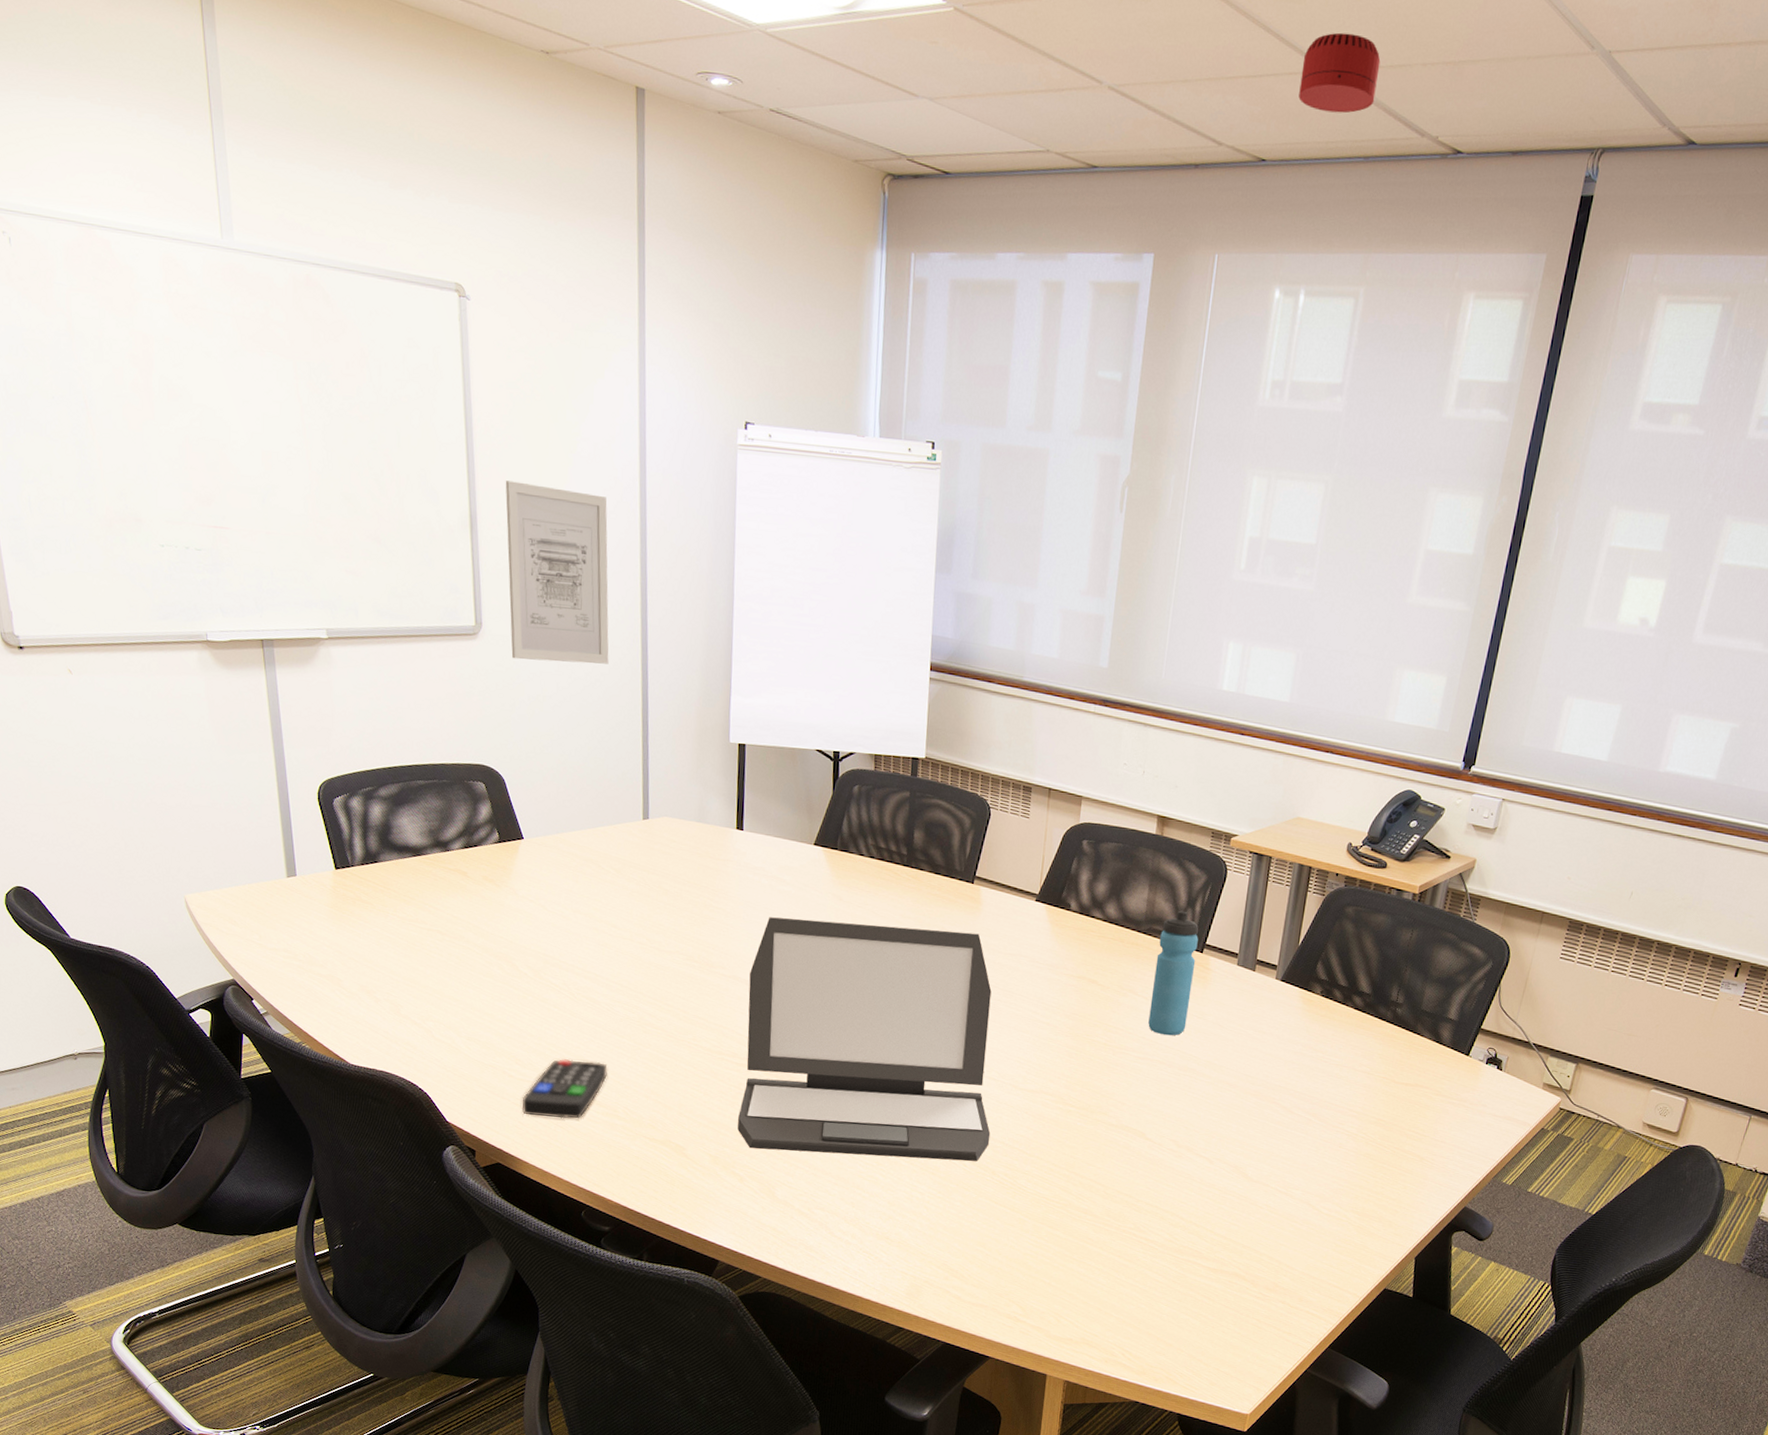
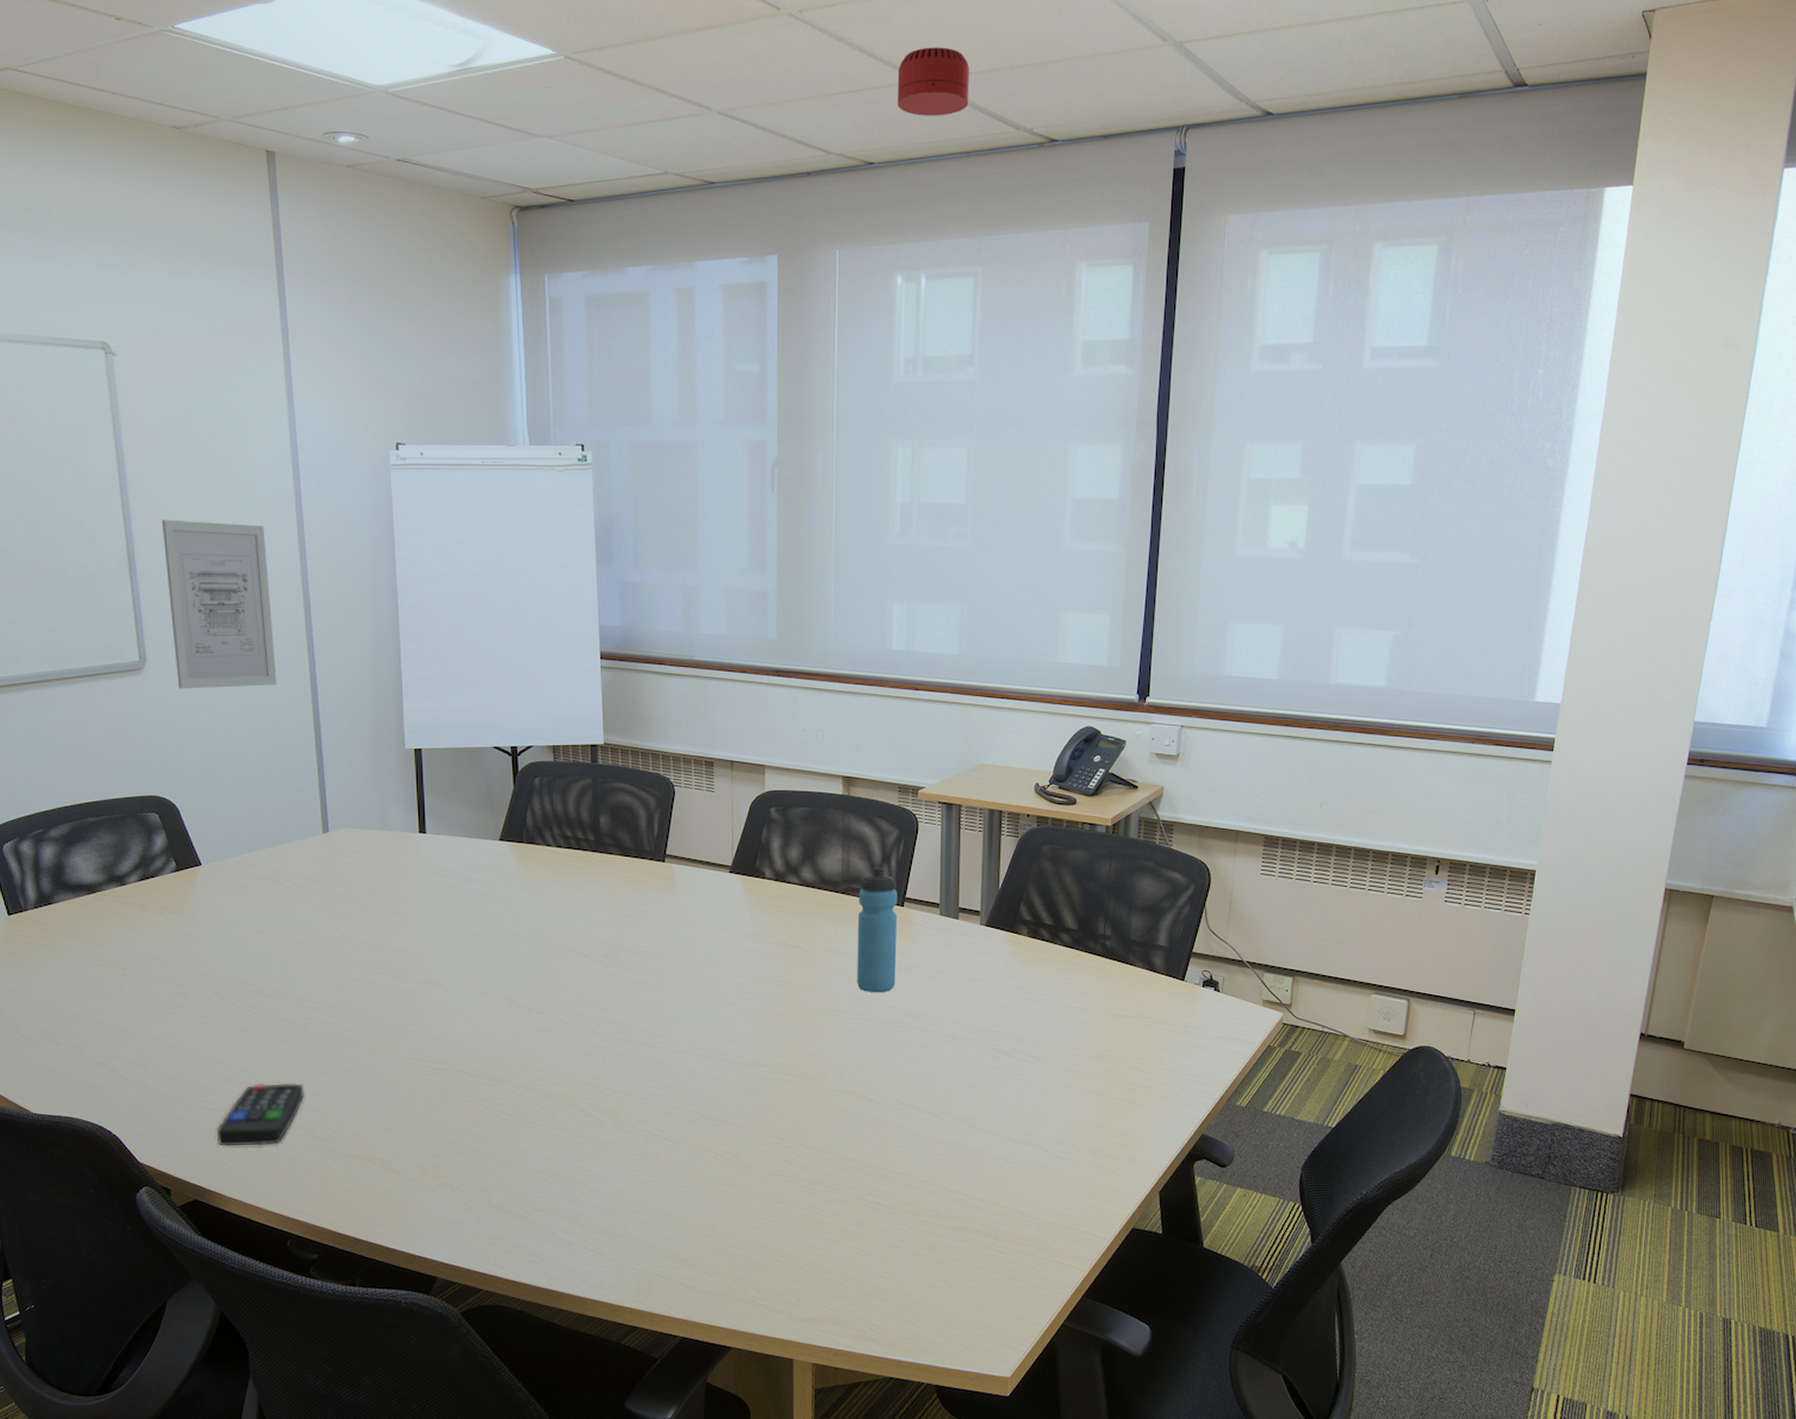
laptop: present [738,917,992,1161] -> none [445,911,708,1156]

